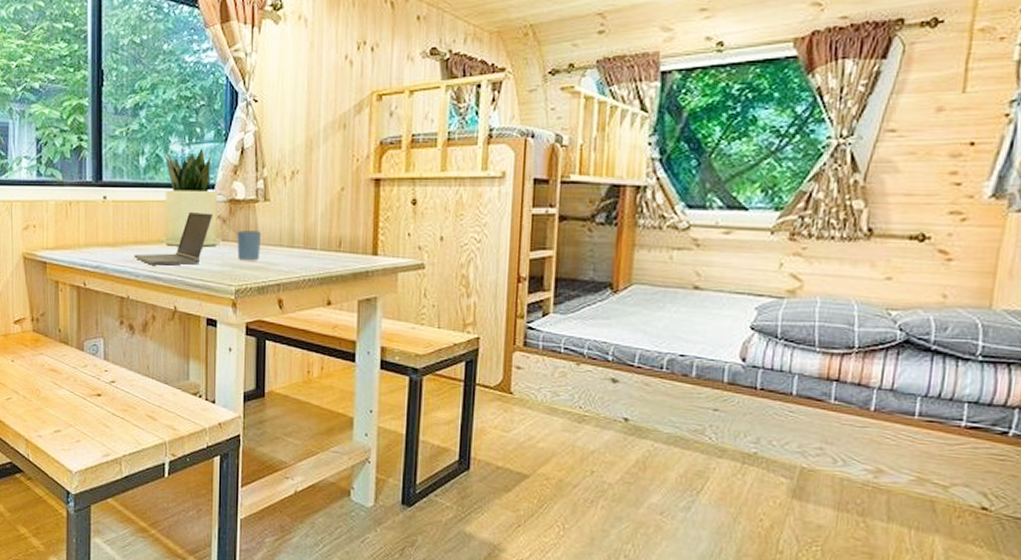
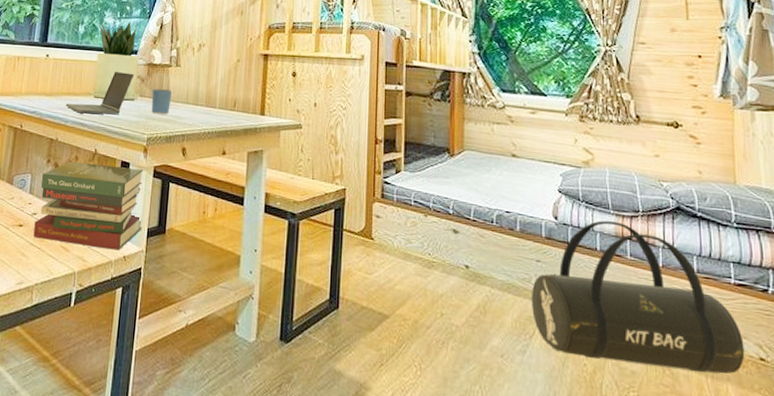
books: none [114,321,237,417] -> present [33,161,144,251]
duffel bag: none [702,360,965,526] -> present [532,220,745,375]

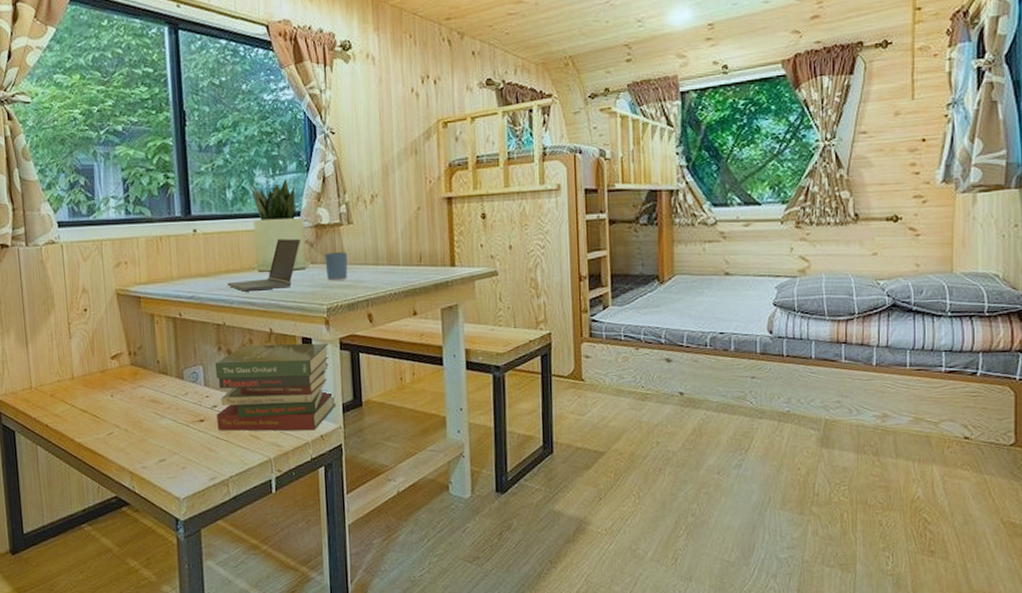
duffel bag: present [532,220,745,375] -> none [747,327,951,462]

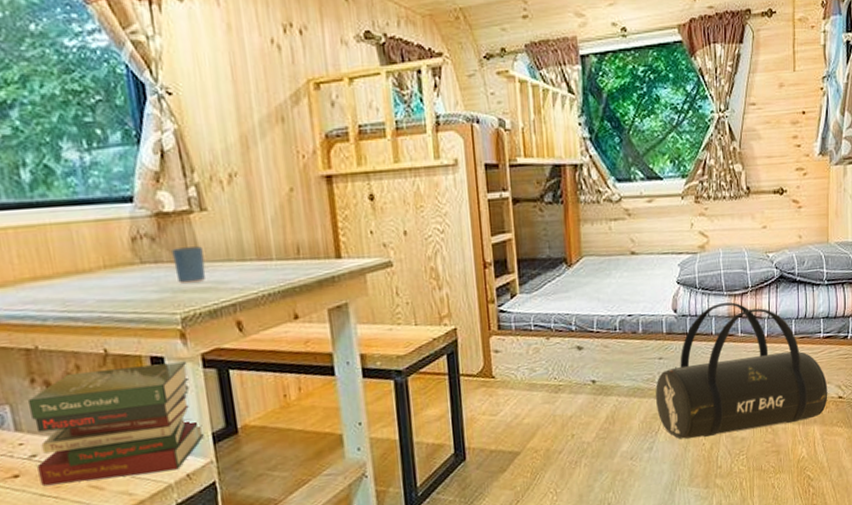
laptop computer: present [227,238,301,291] -> none [34,231,138,304]
planter: present [249,179,312,272] -> none [54,153,155,277]
duffel bag: none [747,327,951,462] -> present [656,302,828,439]

